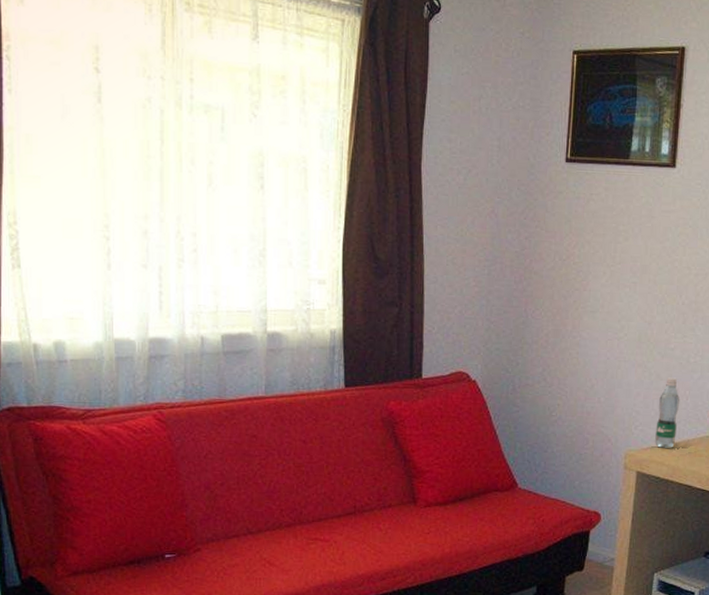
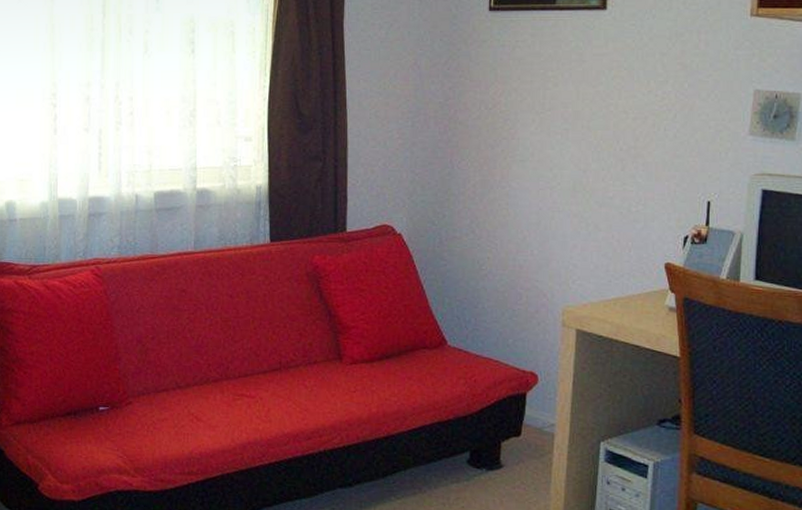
bottle: present [655,377,680,449] -> none [596,228,622,305]

